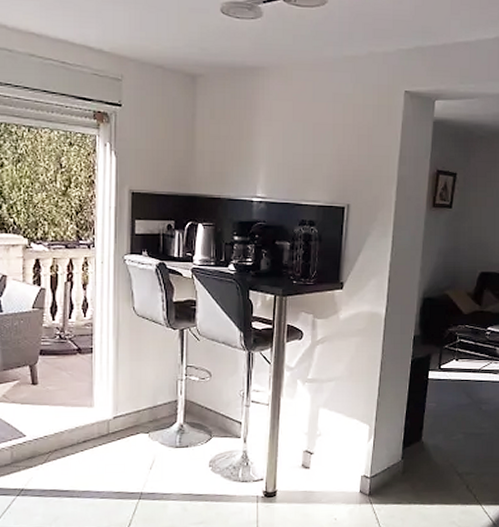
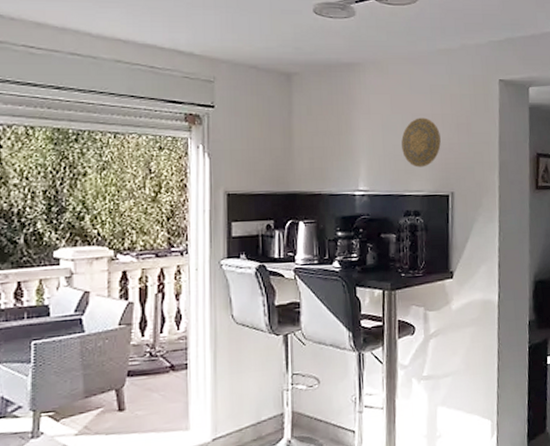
decorative plate: none [301,127,340,178] -> present [401,117,441,168]

